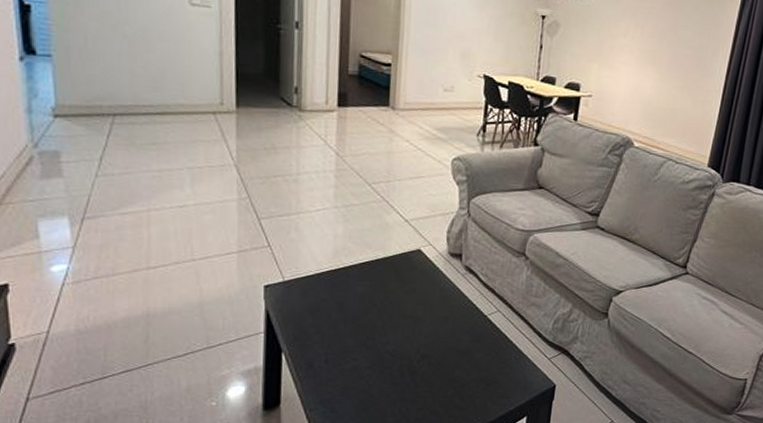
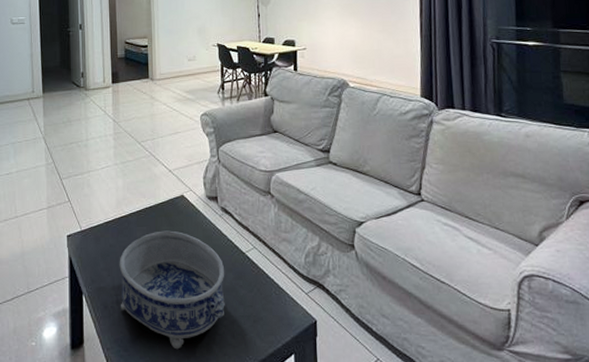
decorative bowl: none [330,287,461,411] -> present [119,230,225,350]

